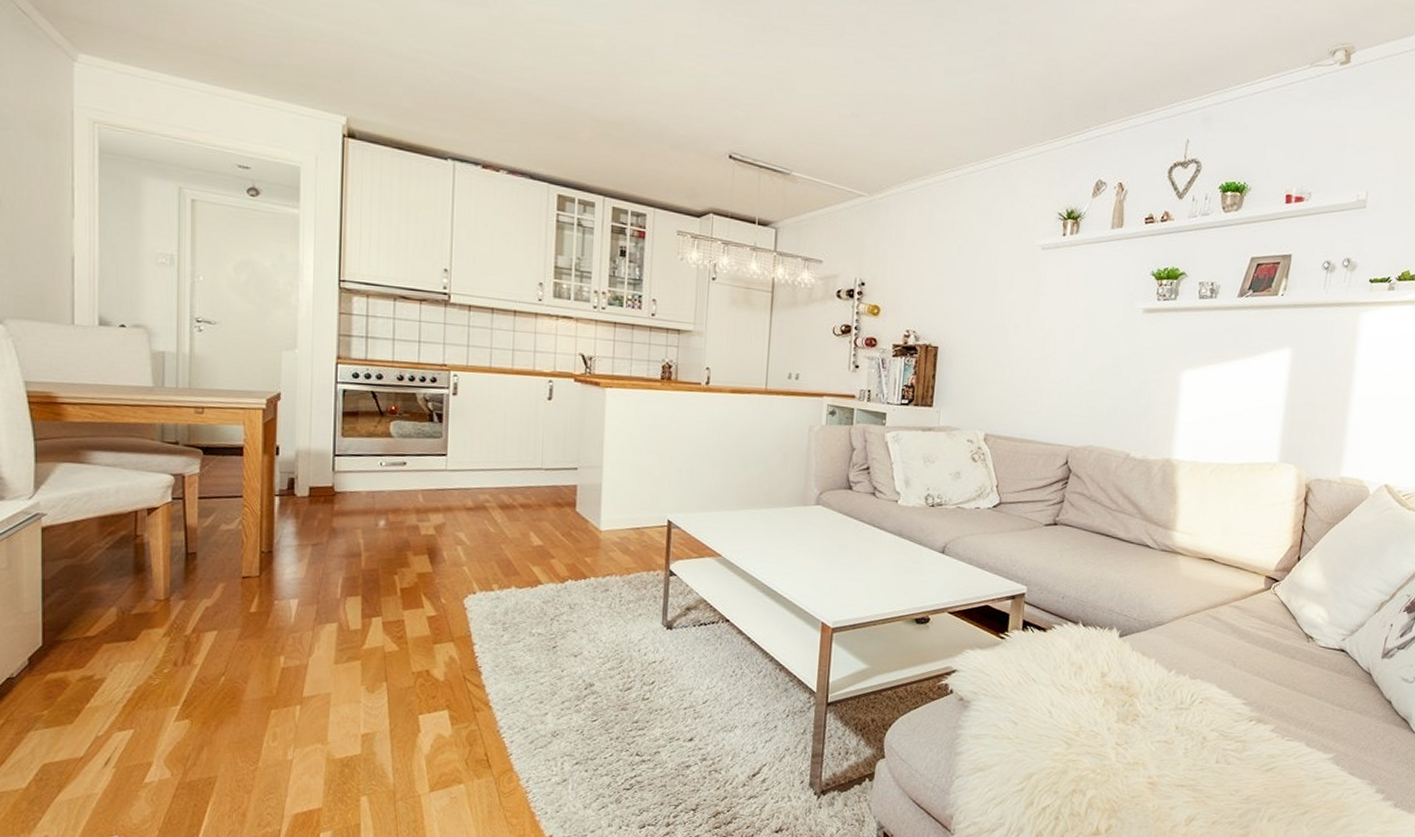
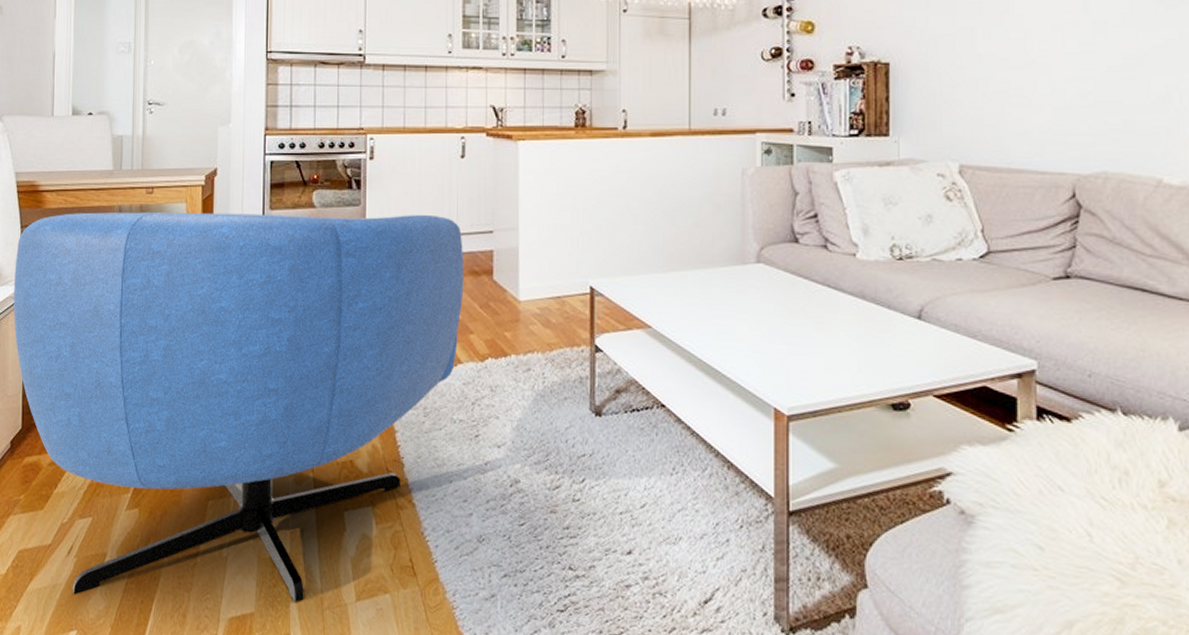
armchair: none [27,428,548,803] -> present [13,212,464,603]

